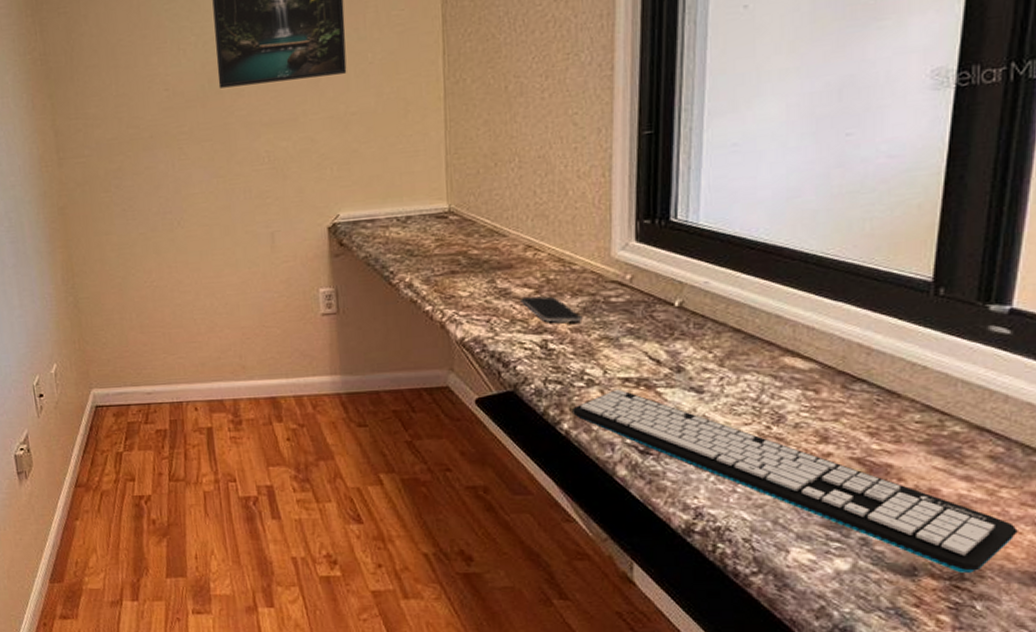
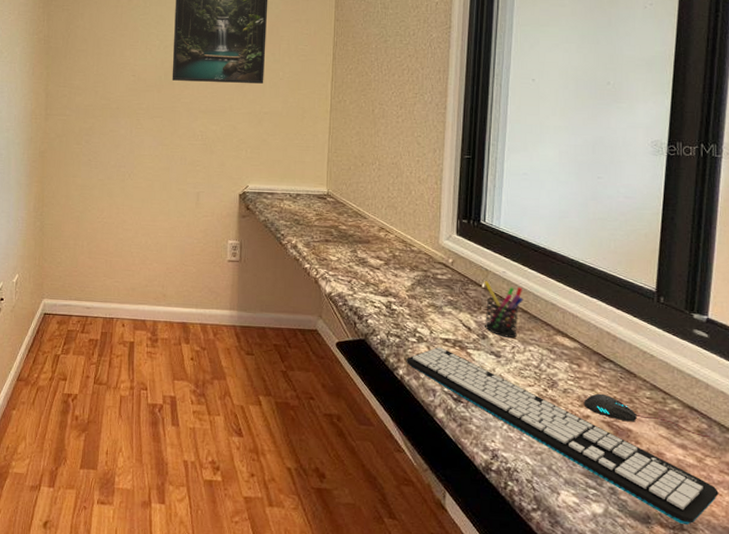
smartphone: present [520,296,583,322] -> none [374,266,417,290]
pen holder: none [677,297,735,367] -> present [484,281,524,338]
mouse: none [823,423,1008,463] -> present [583,393,710,437]

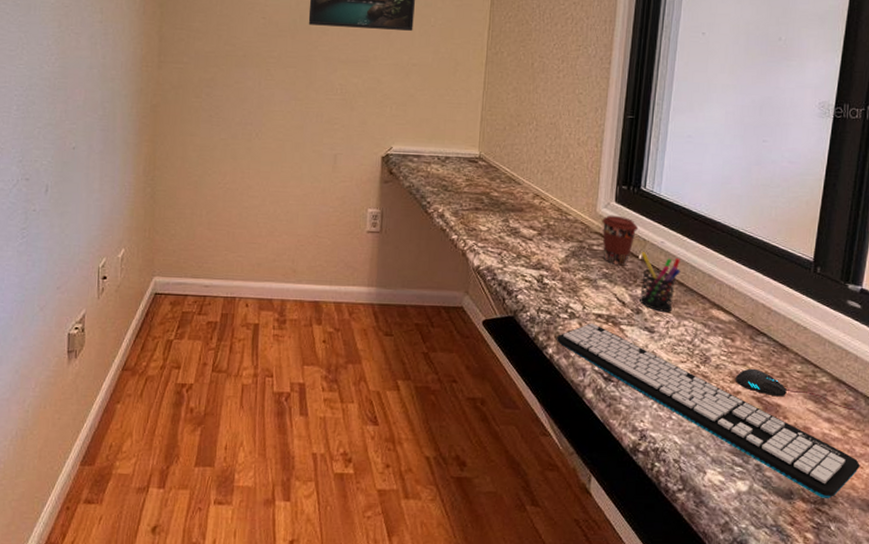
coffee cup: none [445,246,480,294] -> present [602,215,639,266]

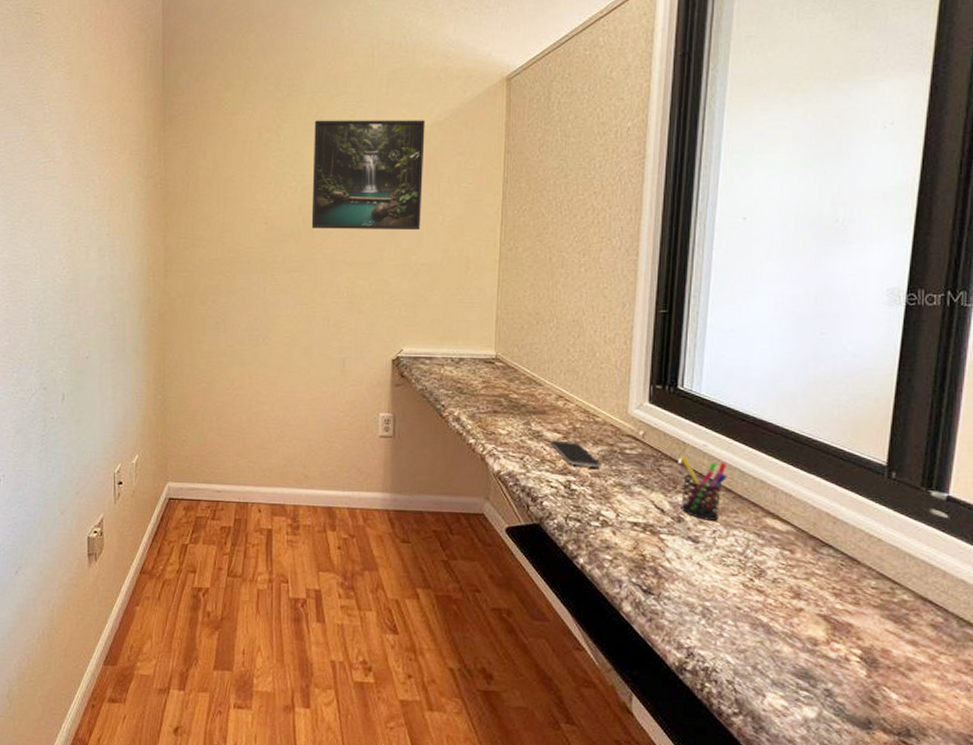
smartphone: none [526,236,571,262] -> present [550,440,601,467]
keyboard: present [557,322,860,498] -> none [588,531,954,730]
coffee cup: present [602,215,639,266] -> none [634,416,677,471]
mouse: present [735,368,856,410] -> none [796,583,946,632]

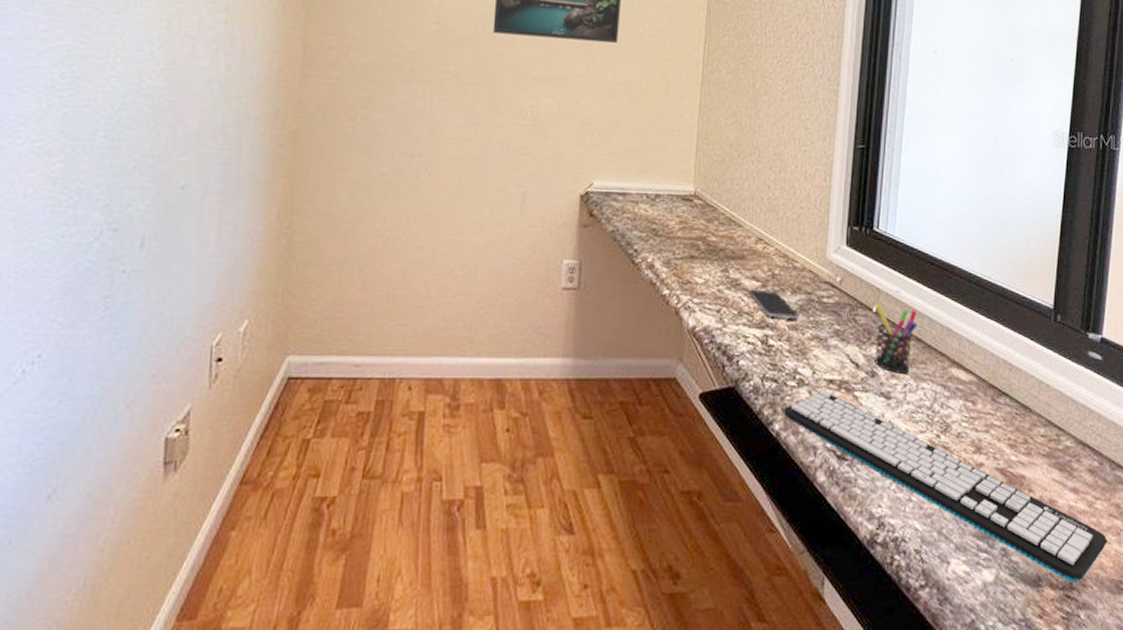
keyboard: none [588,531,954,730] -> present [784,390,1107,582]

